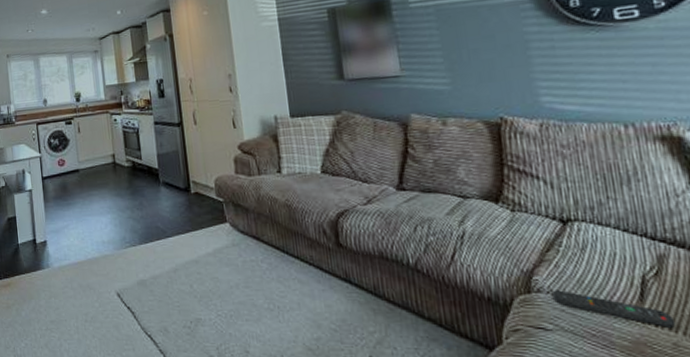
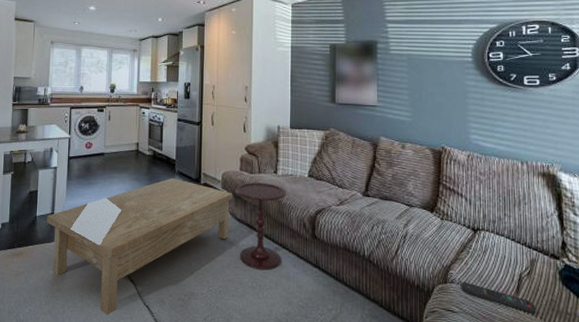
coffee table: none [28,189,233,348] -> present [46,177,232,316]
side table: none [233,185,301,289] -> present [236,182,287,271]

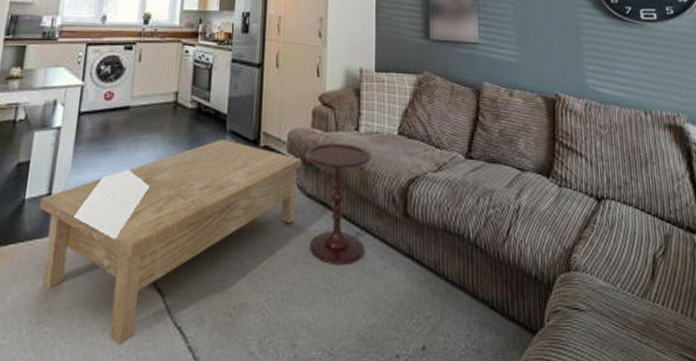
remote control: present [461,282,536,313] -> none [587,268,675,306]

